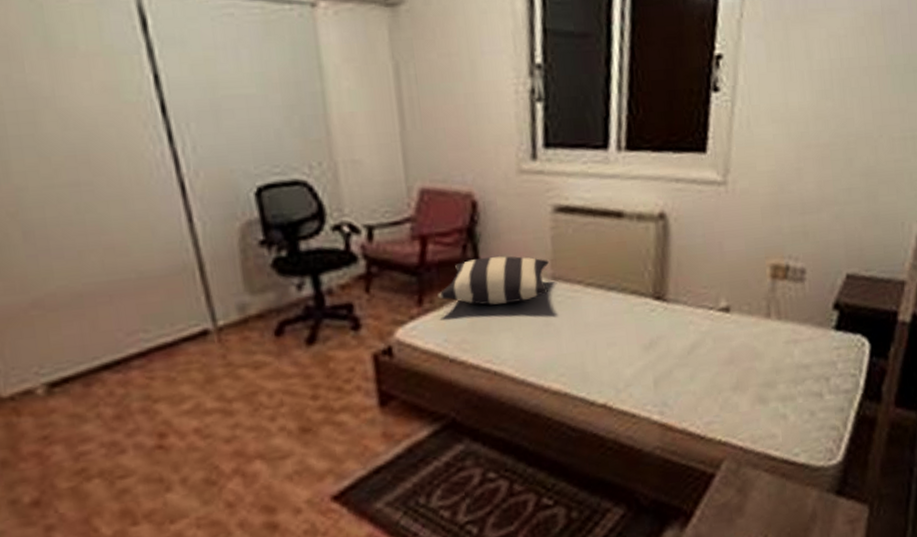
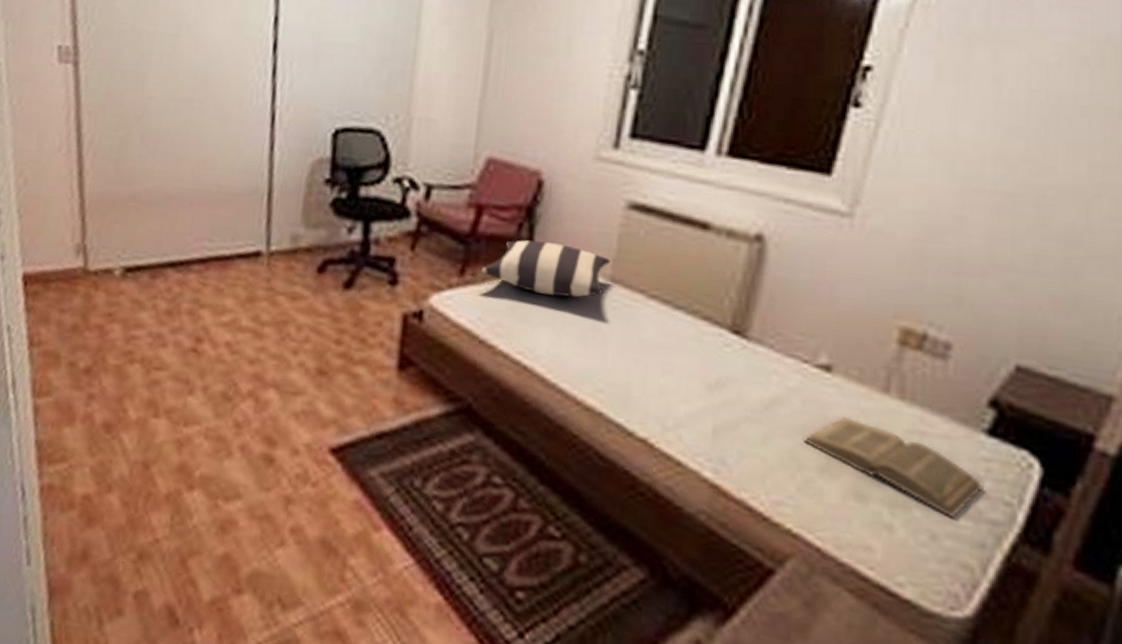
book: none [719,343,838,397] -> present [804,417,983,519]

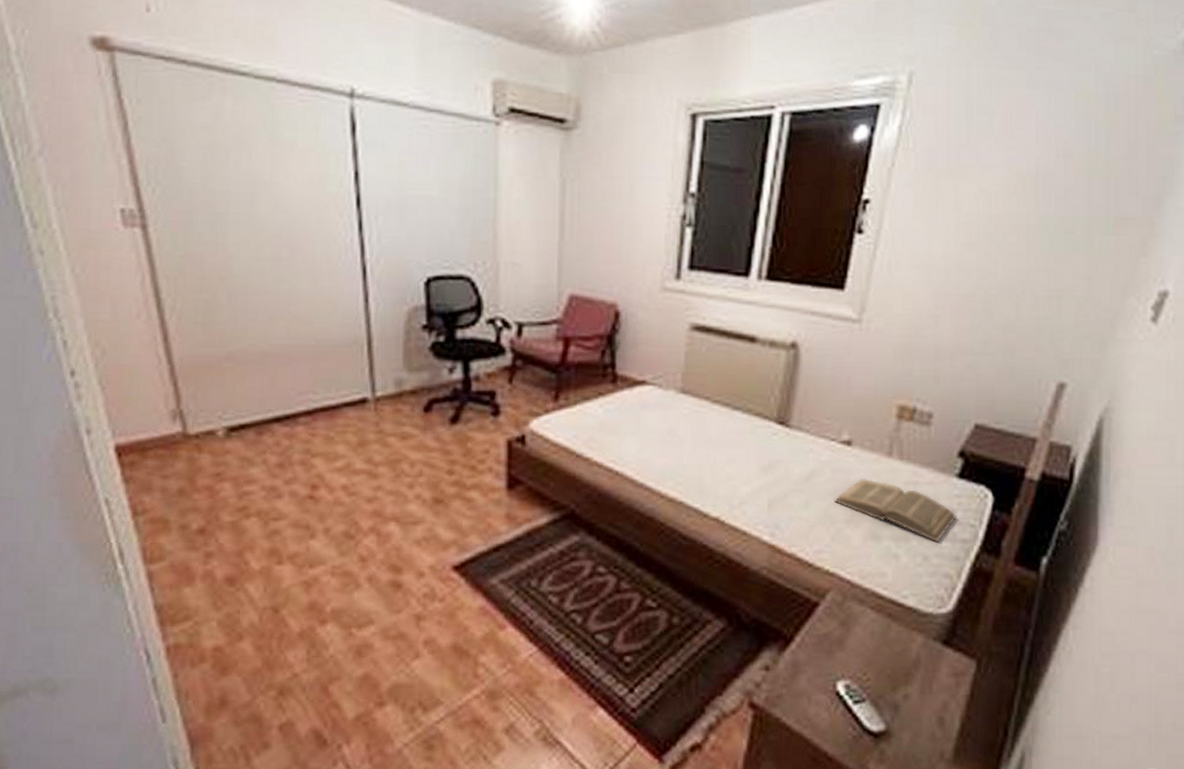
pillow: present [481,240,610,298] -> none [573,365,680,410]

